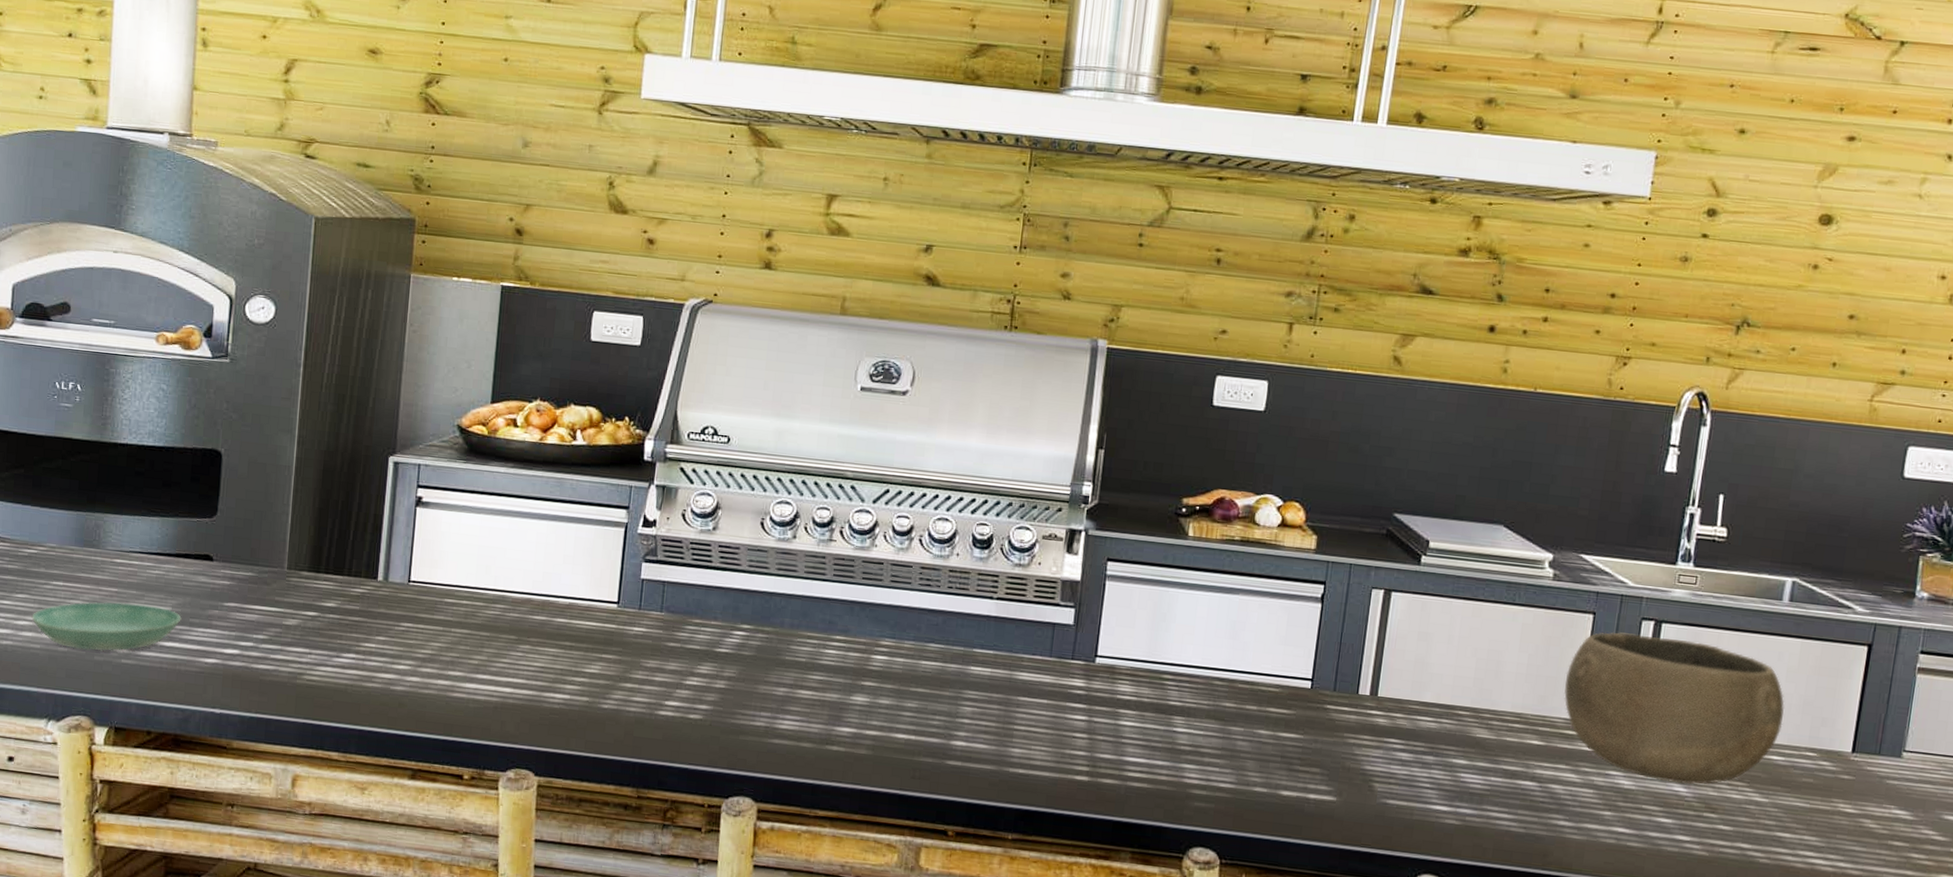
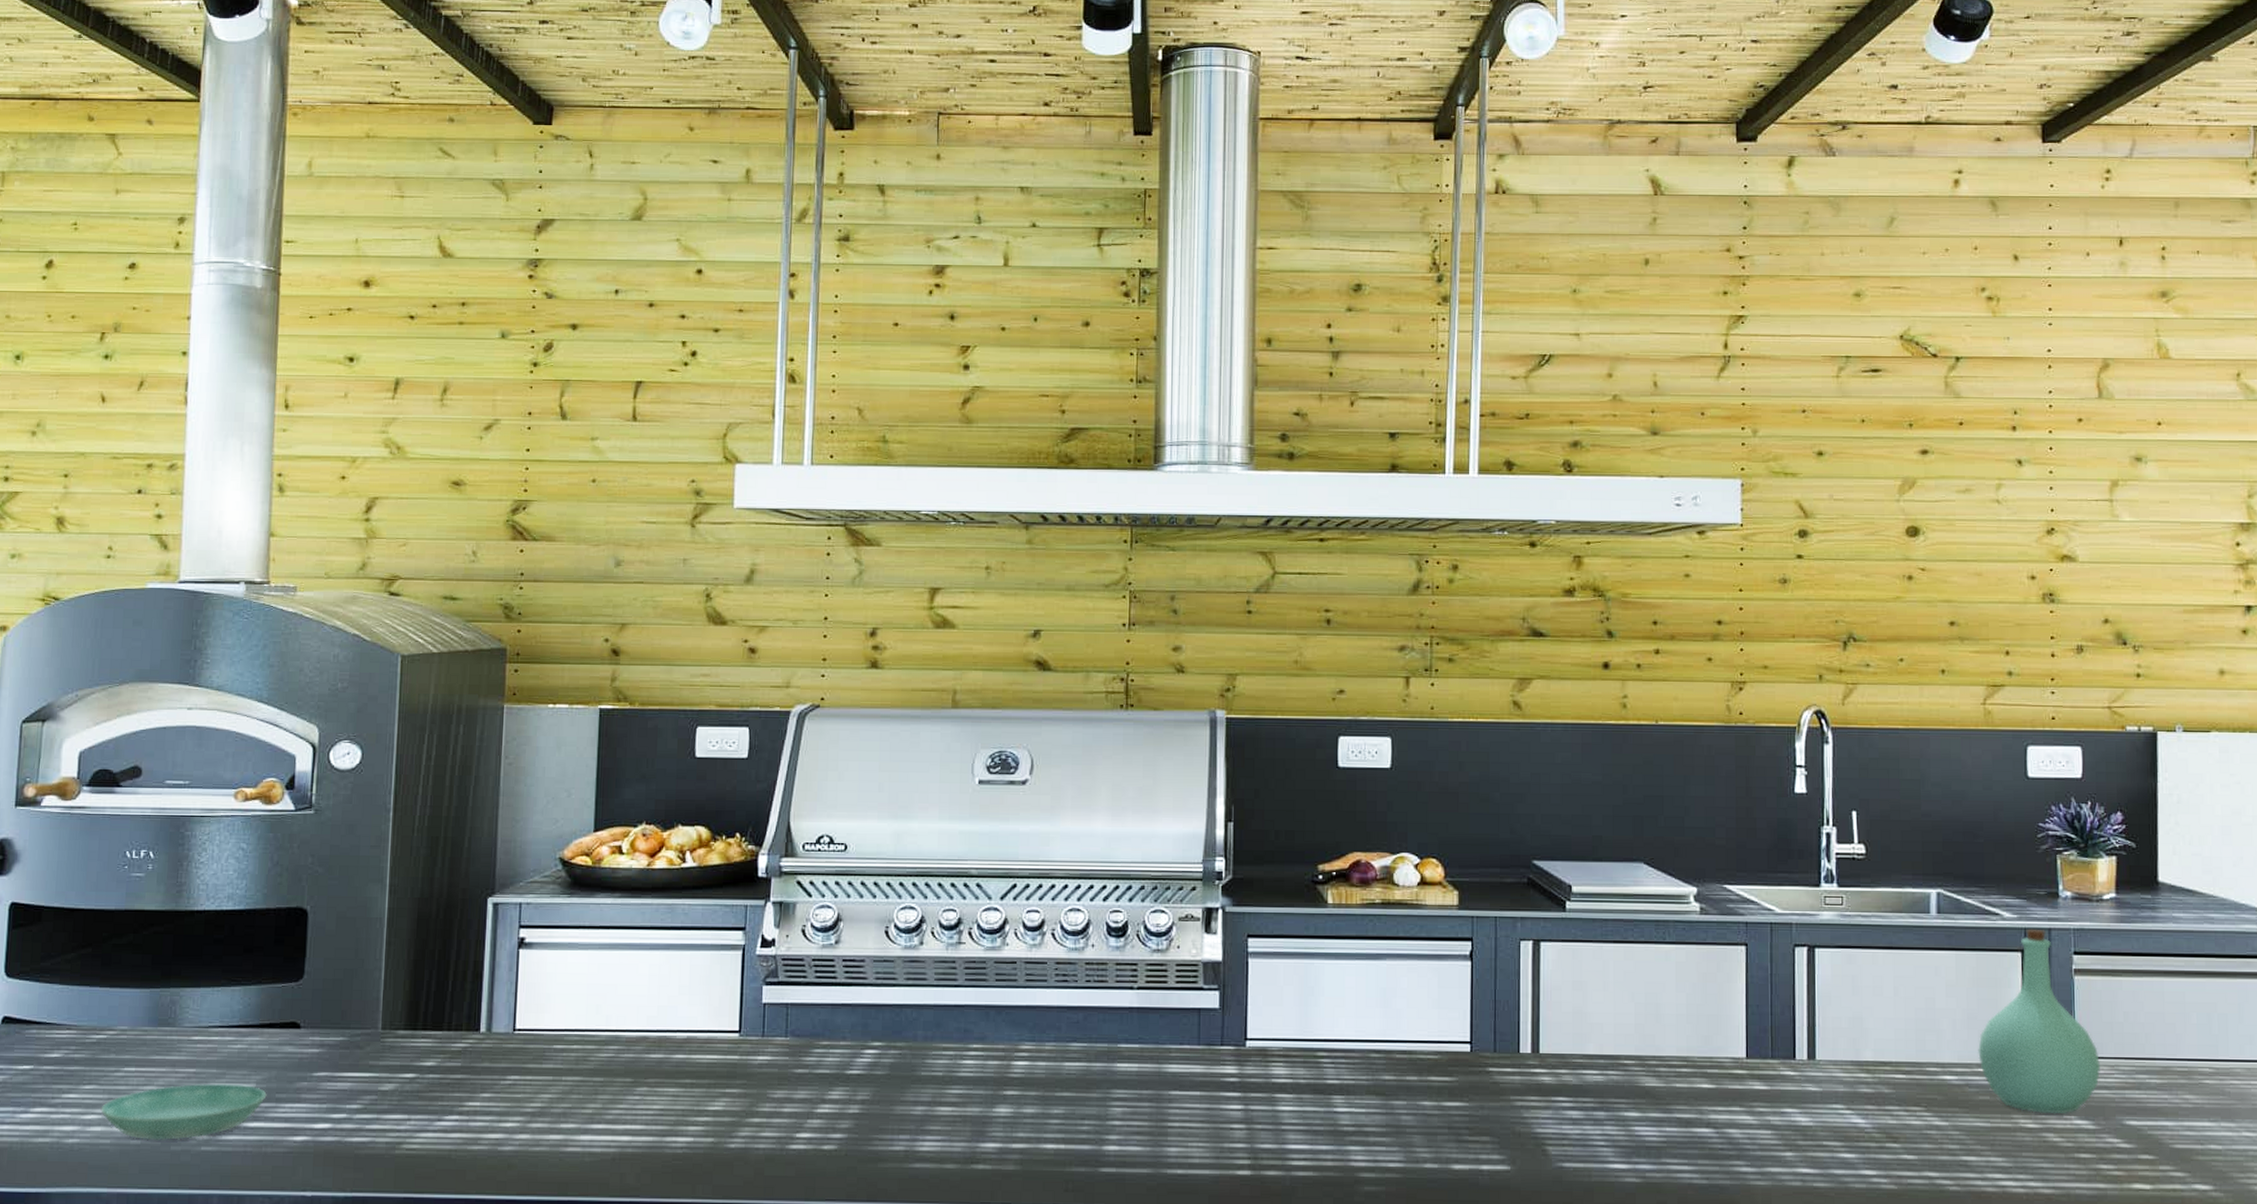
bowl: present [1564,631,1785,784] -> none [1726,962,1951,1115]
bottle: none [1808,624,1929,804] -> present [1978,928,2100,1115]

